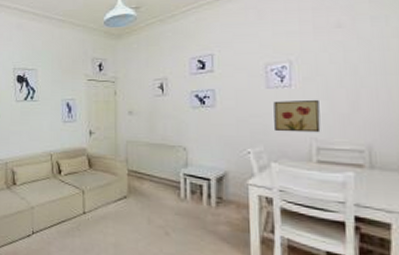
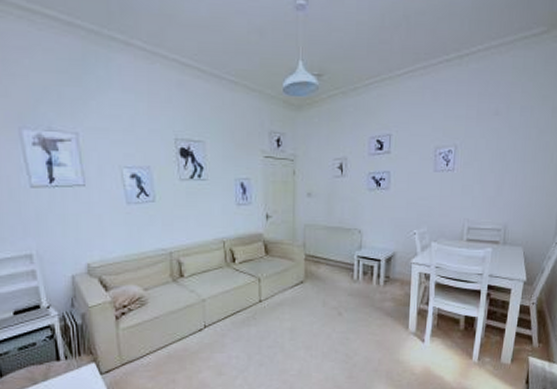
wall art: present [273,99,321,133] -> none [437,183,474,214]

